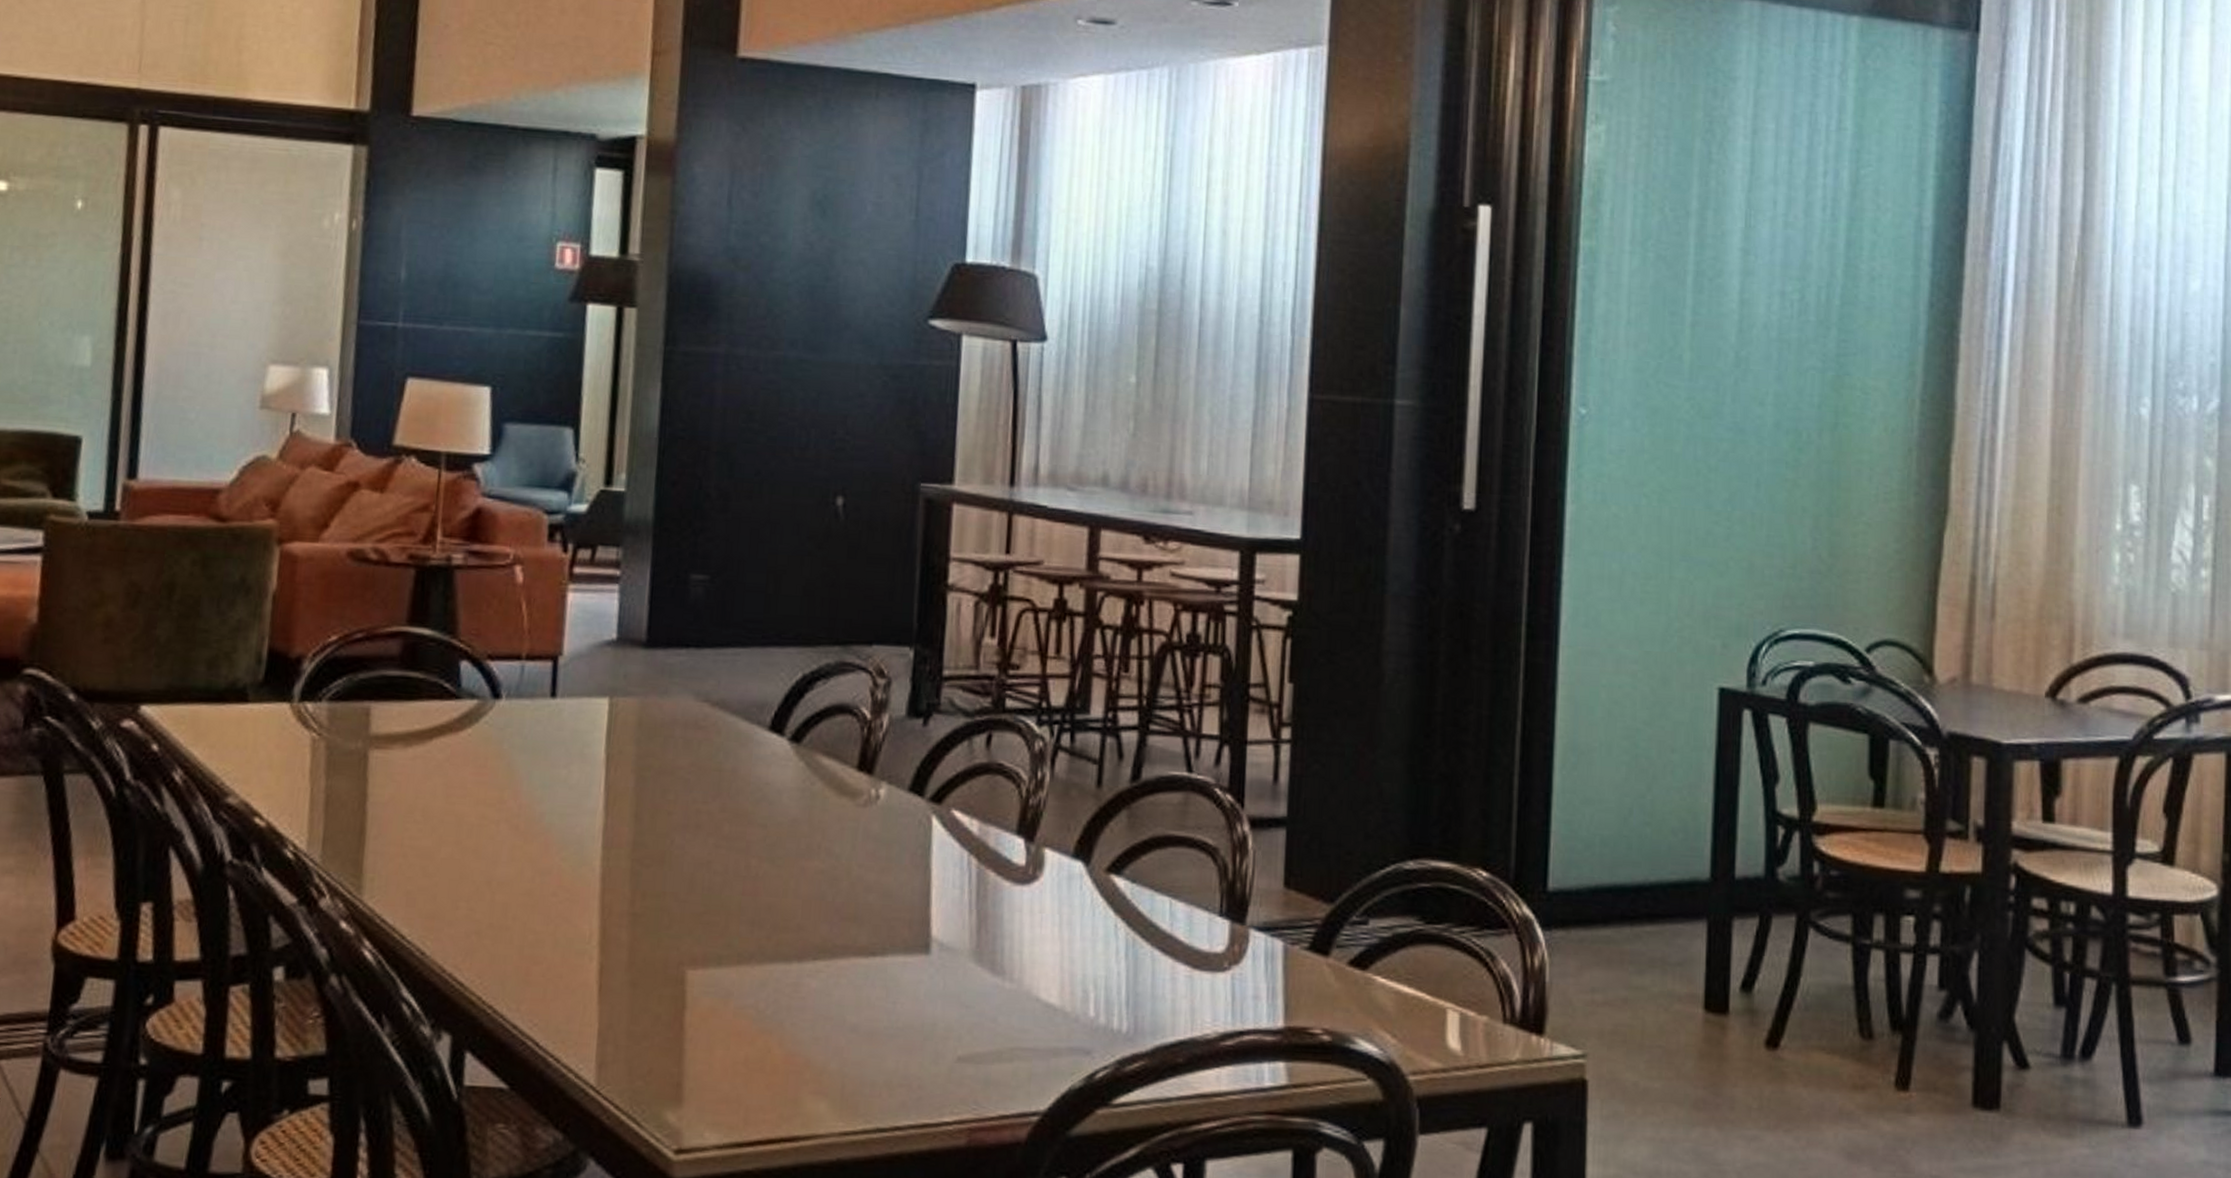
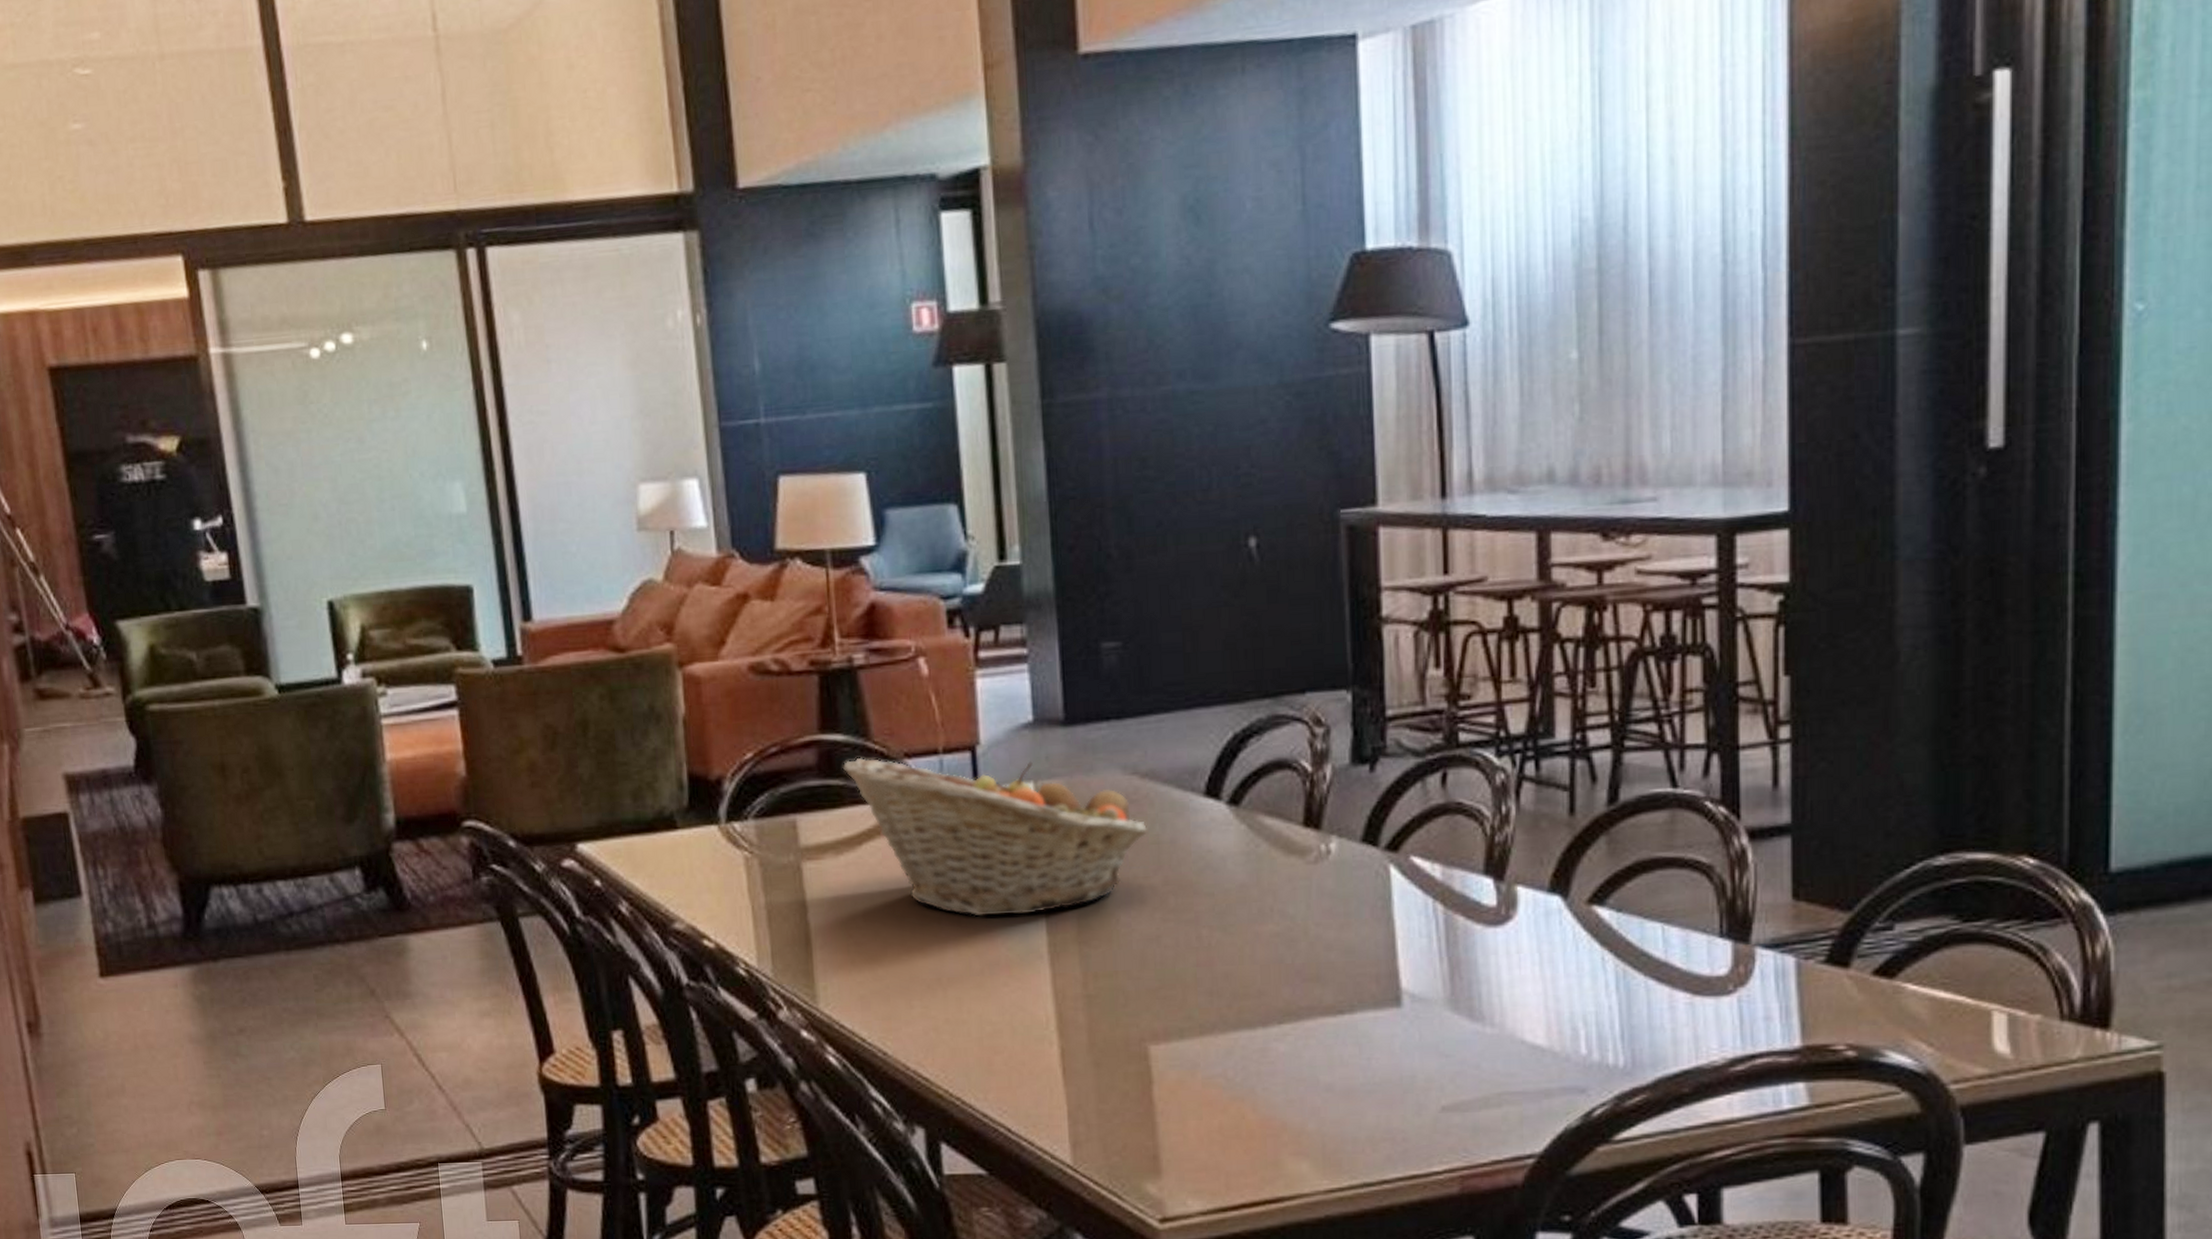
fruit basket: none [424,653,713,826] -> present [842,757,1148,917]

